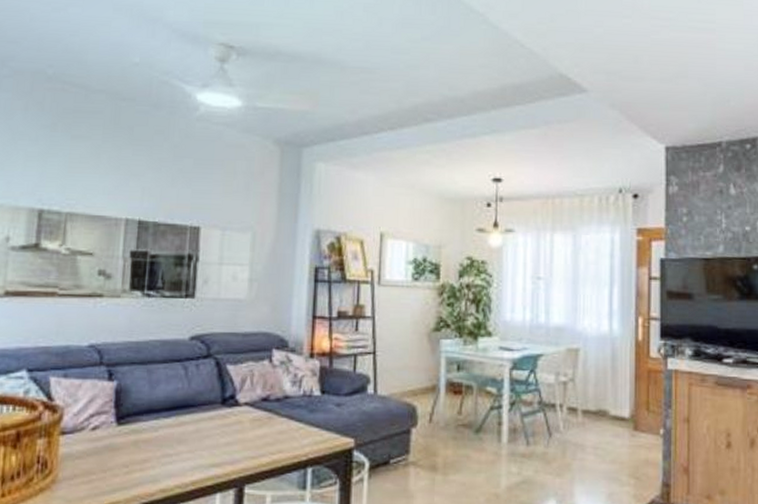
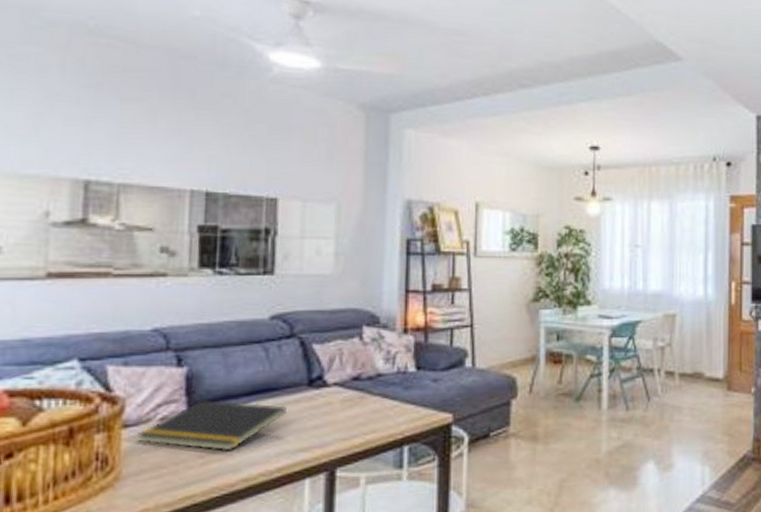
notepad: none [72,412,202,462] -> present [137,399,287,451]

